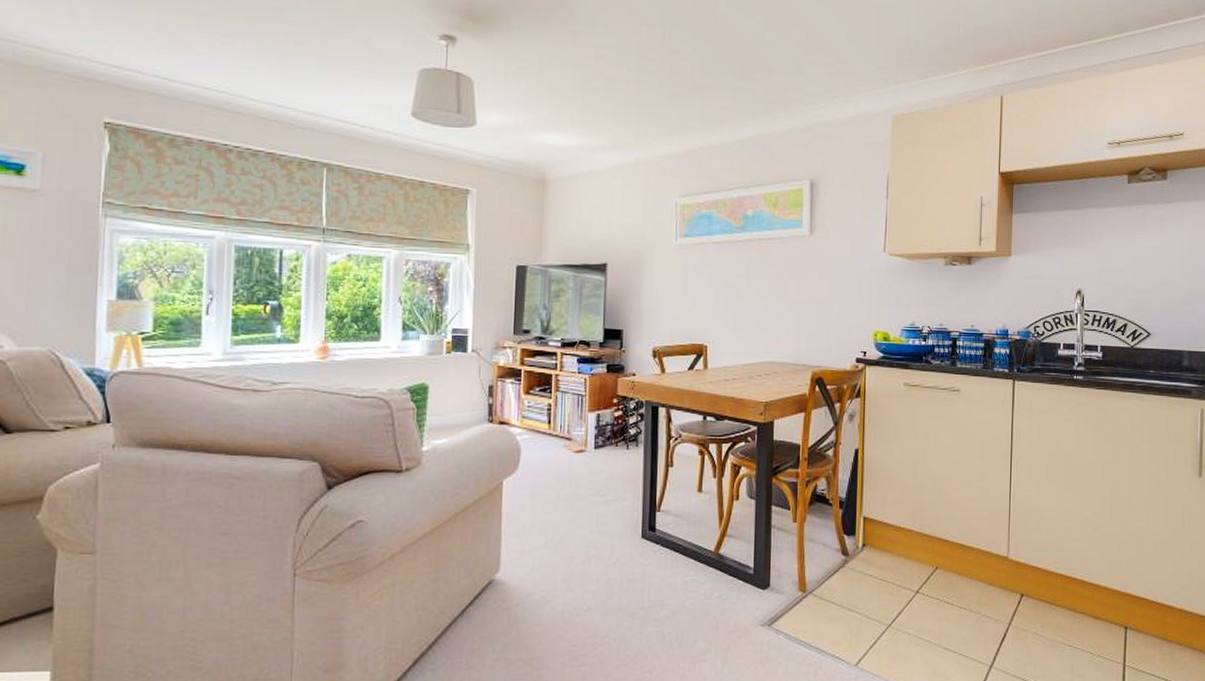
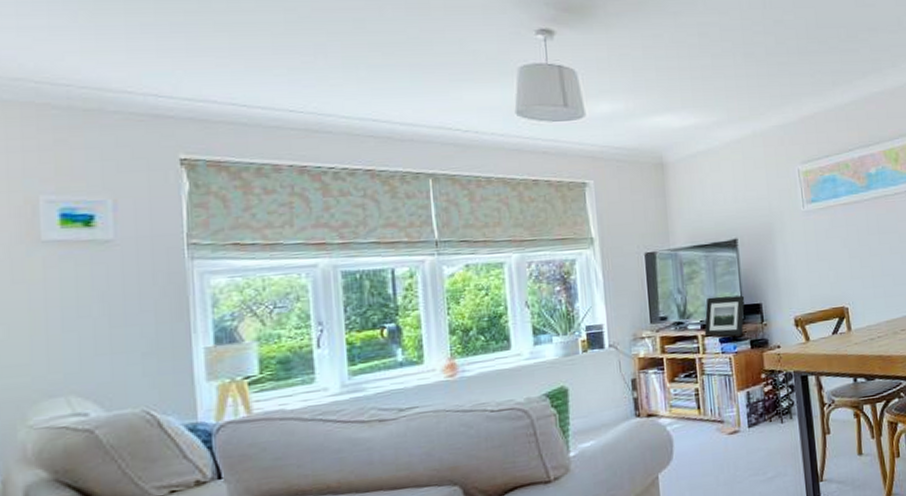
picture frame: none [563,318,607,359] -> present [704,295,745,337]

